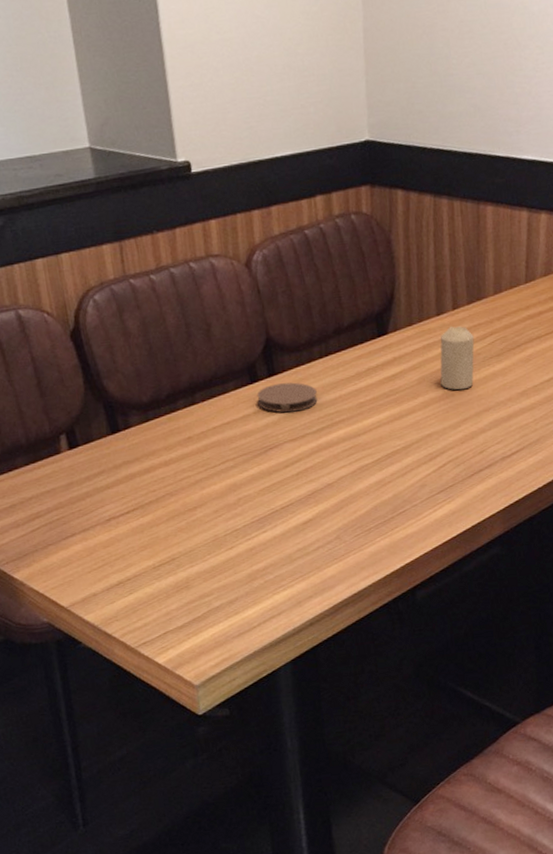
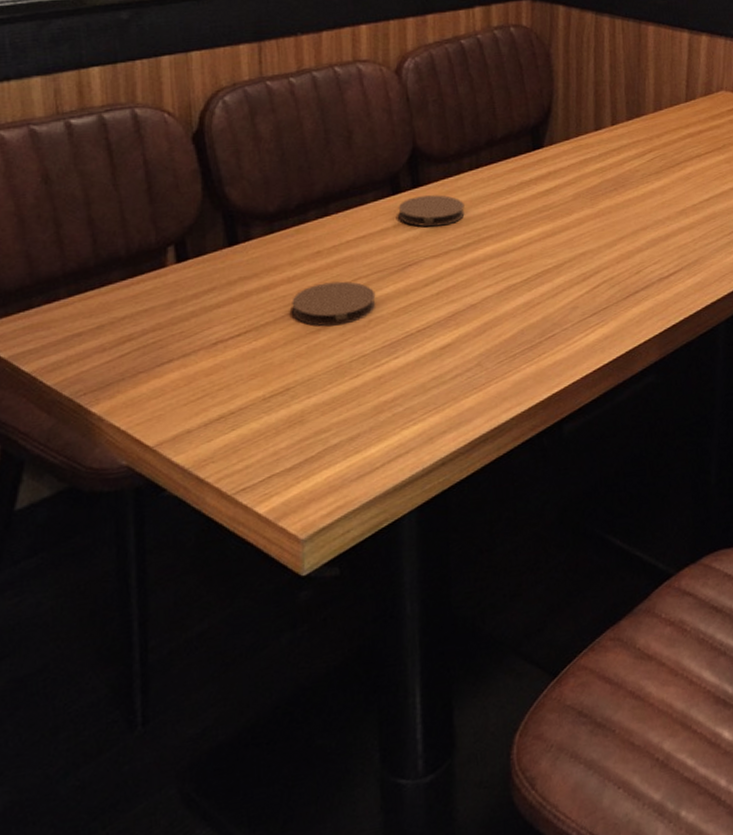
coaster: none [170,464,244,505] -> present [292,281,376,327]
candle: present [440,326,475,390] -> none [596,141,633,207]

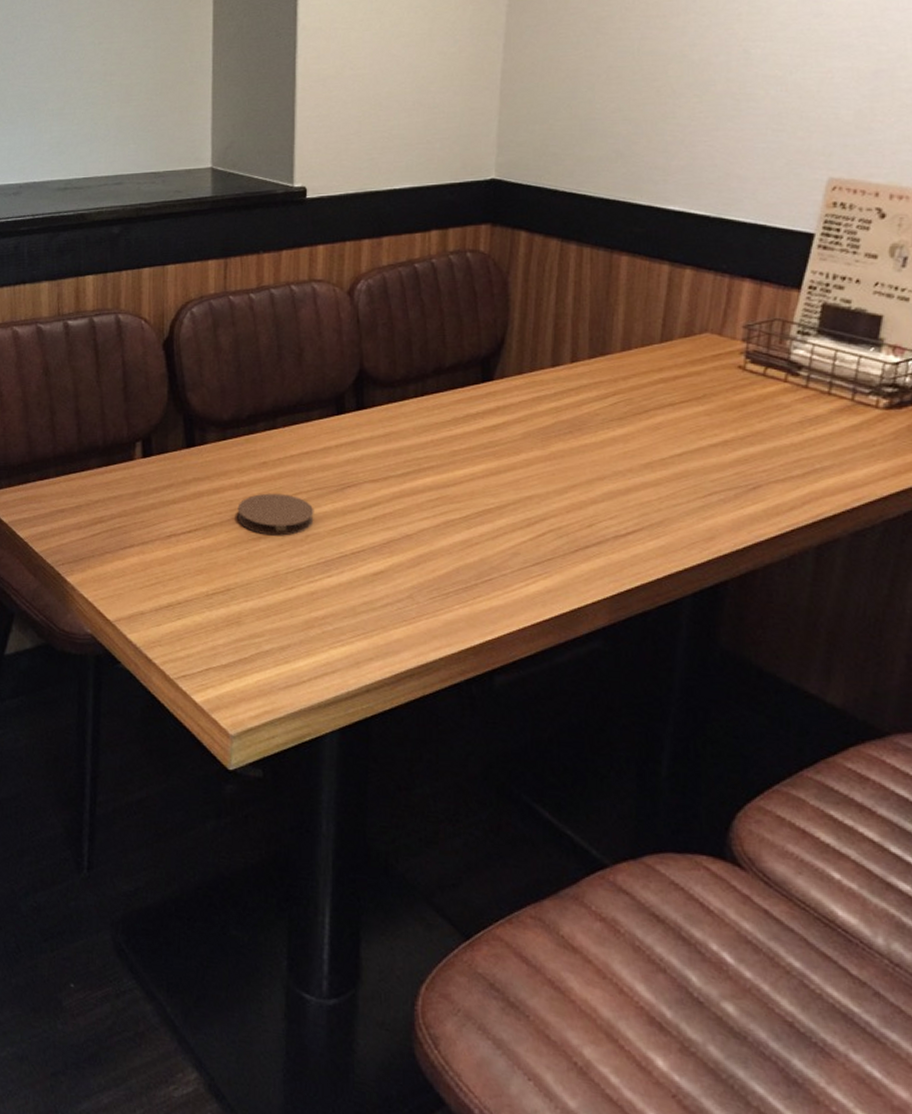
coaster: present [398,195,465,227] -> none [341,419,407,451]

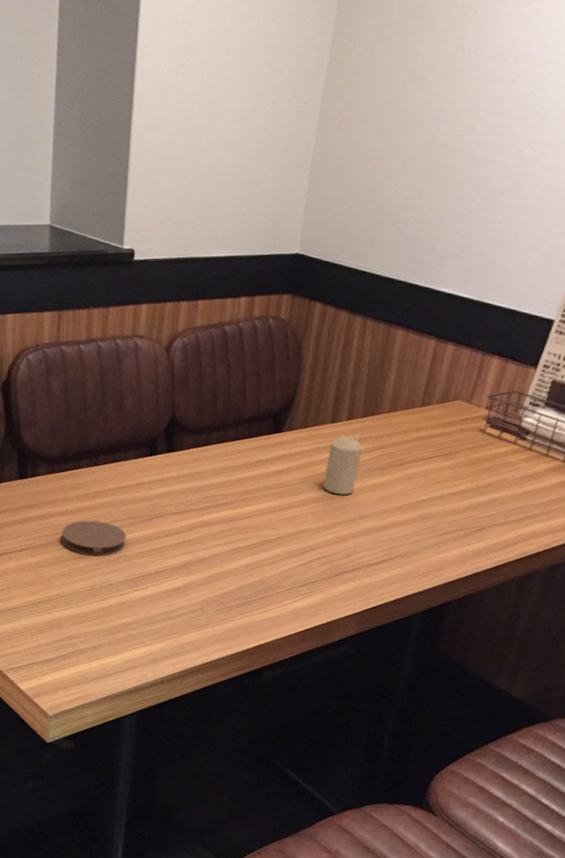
candle: none [549,380,593,452] -> present [323,434,362,495]

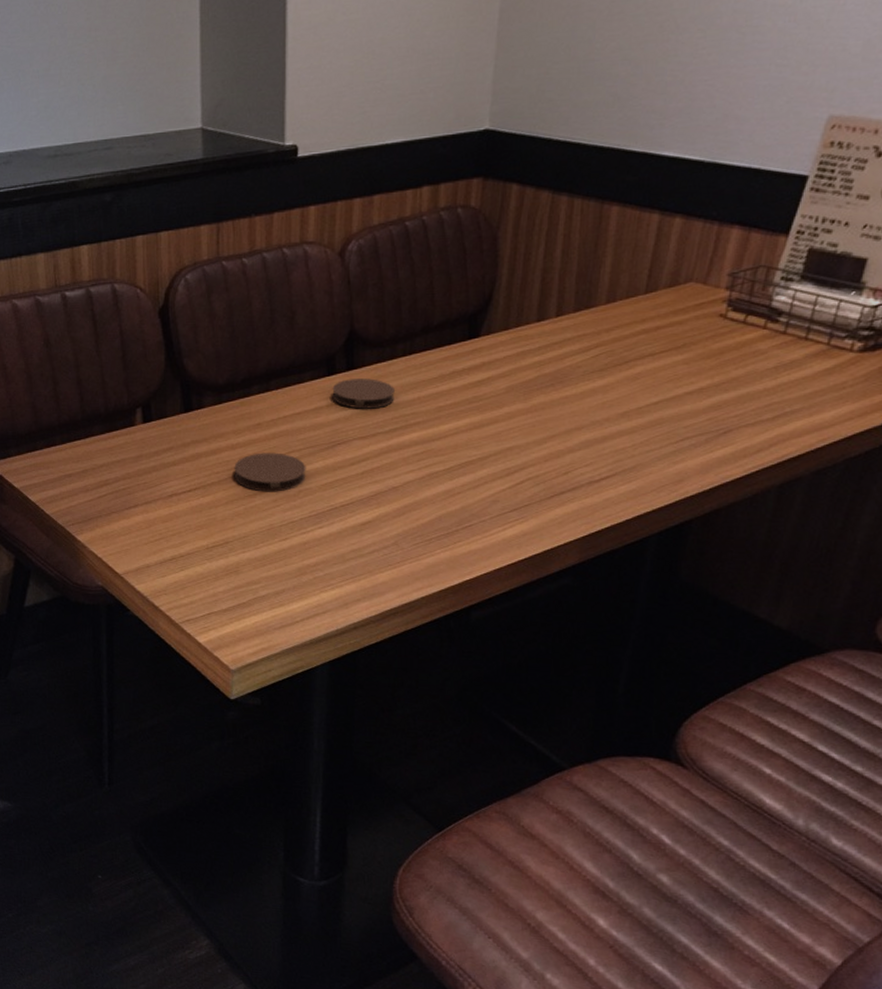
coaster: none [152,460,208,488] -> present [332,378,395,409]
candle: present [323,434,362,495] -> none [531,334,576,404]

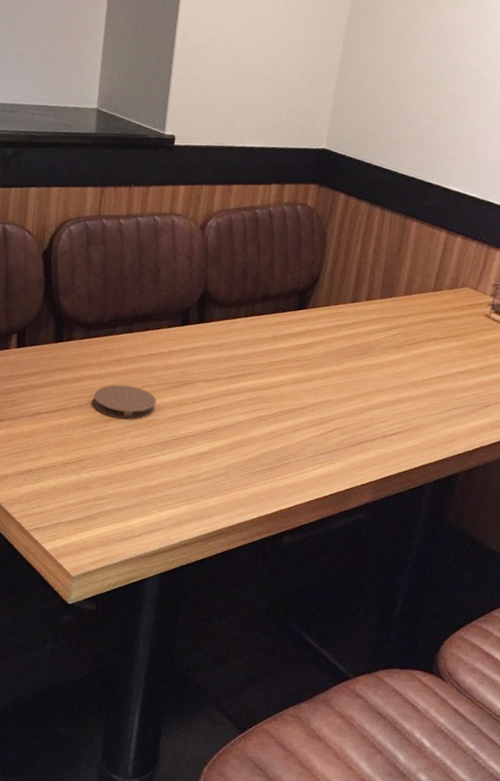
coaster: present [332,378,395,409] -> none [184,330,236,358]

